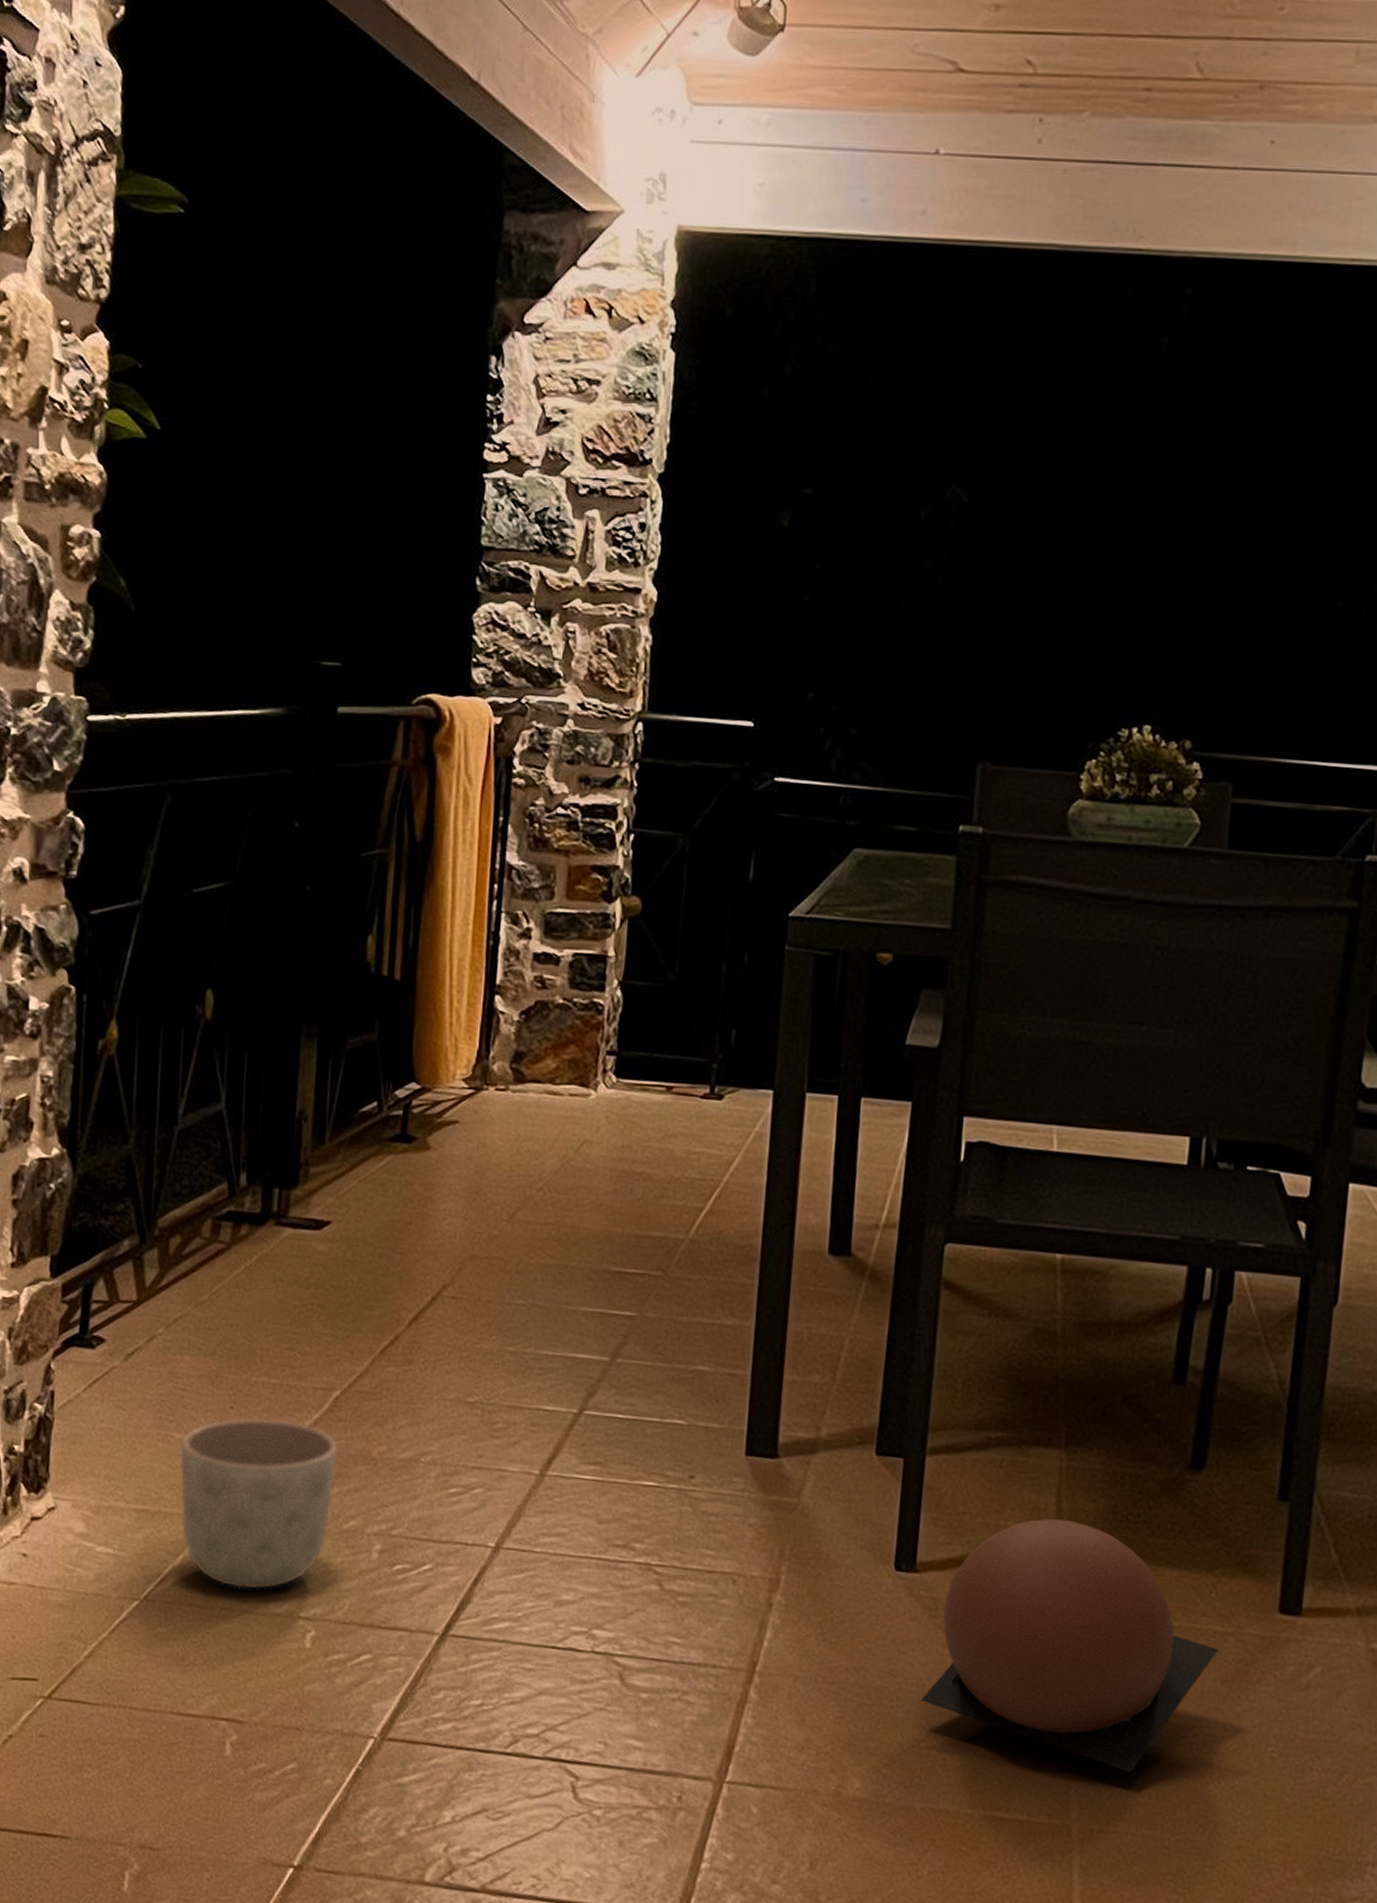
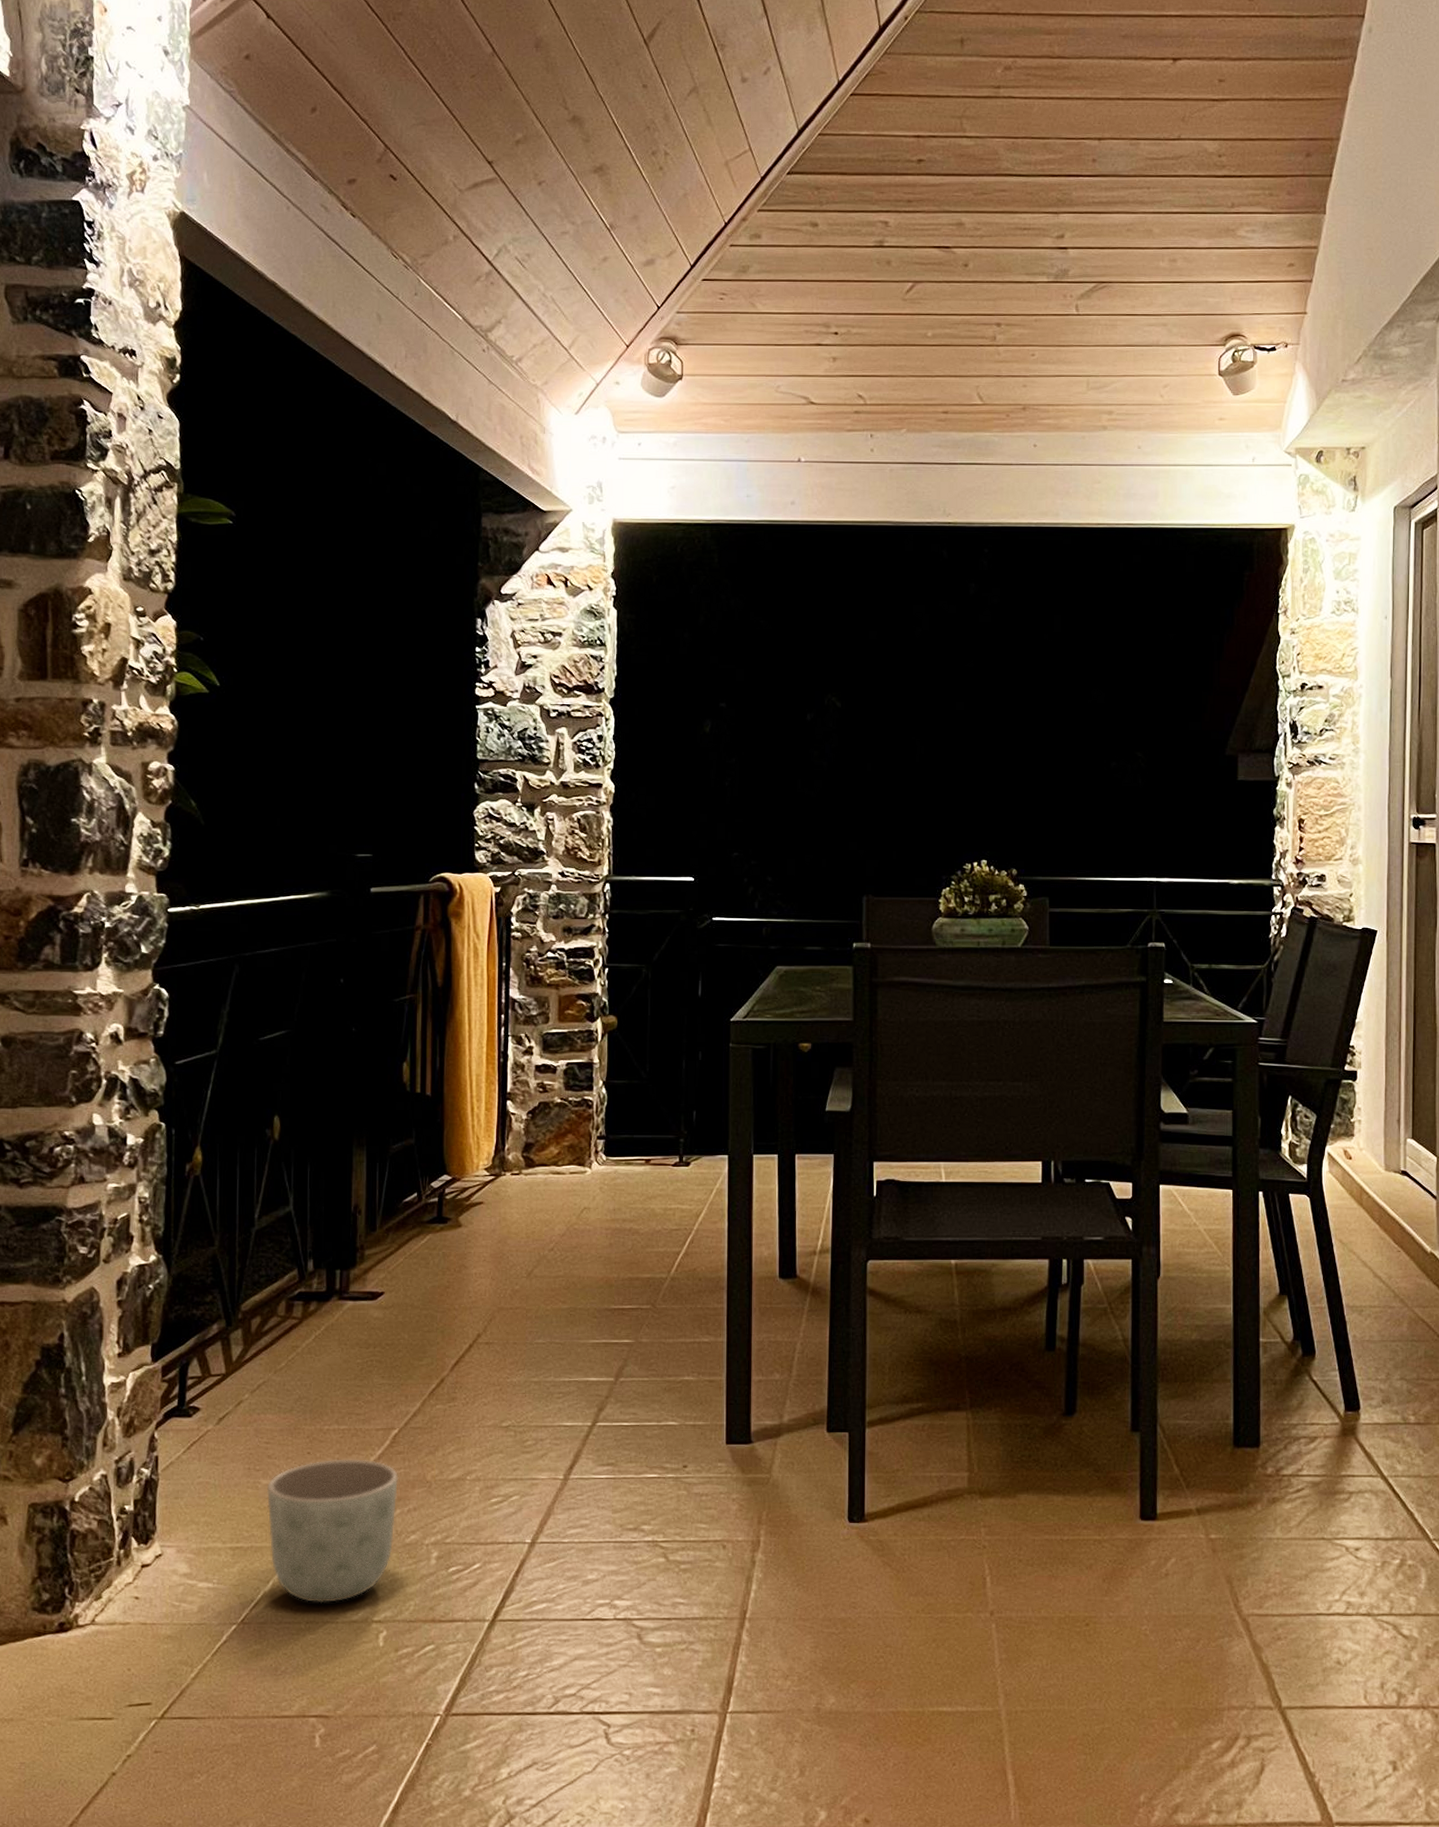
ball: present [921,1518,1219,1772] -> none [877,1467,1099,1661]

